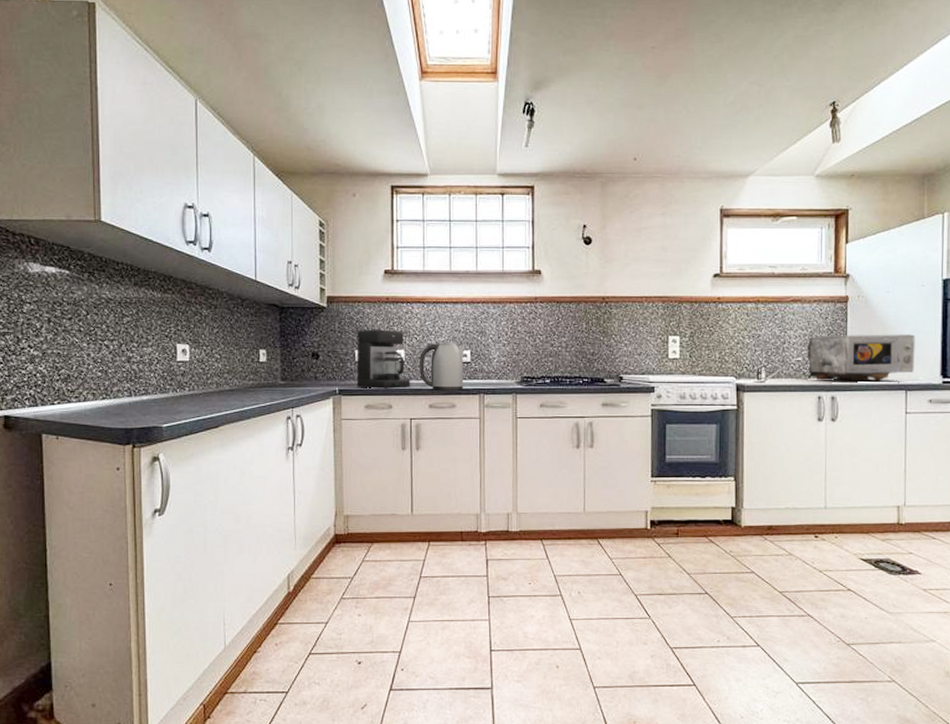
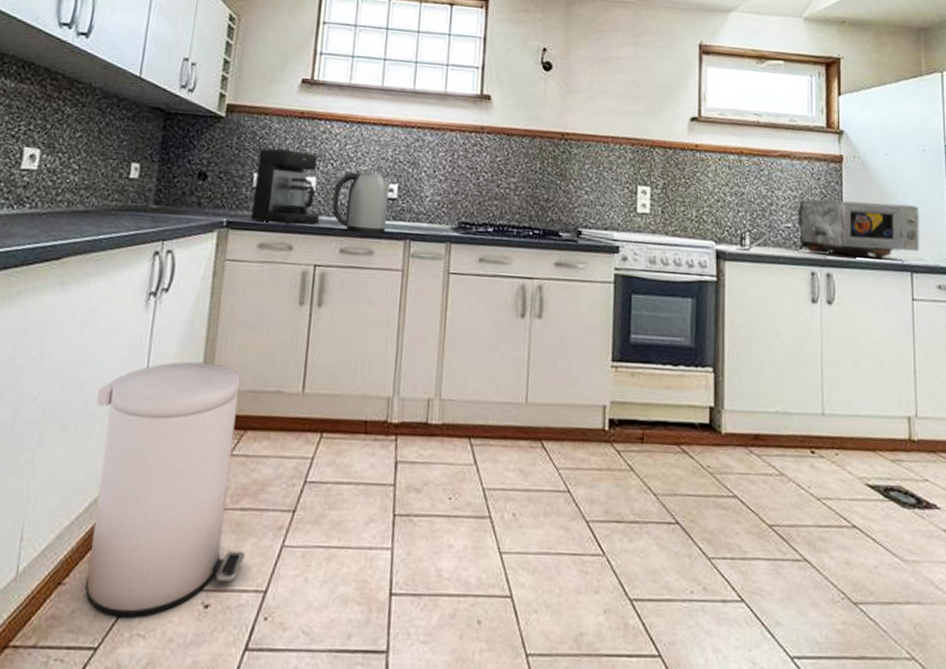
pedal bin: none [262,496,383,672] -> present [84,361,246,618]

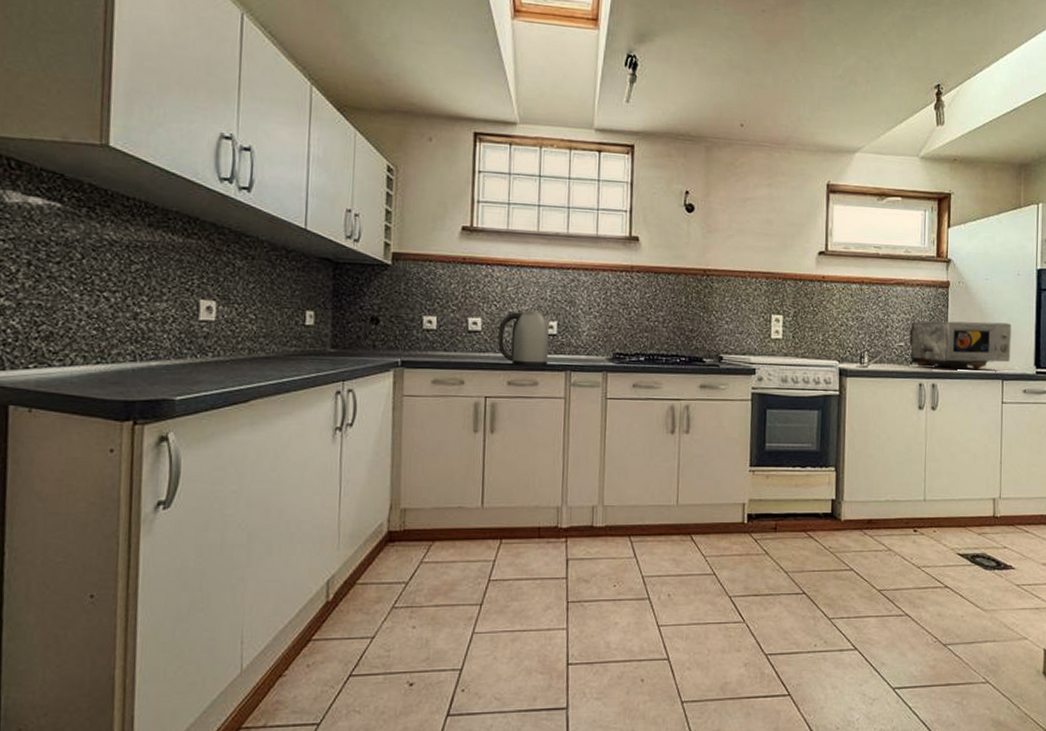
pedal bin: present [84,361,246,618] -> none [297,486,442,699]
coffee maker: present [250,148,320,226] -> none [423,292,487,363]

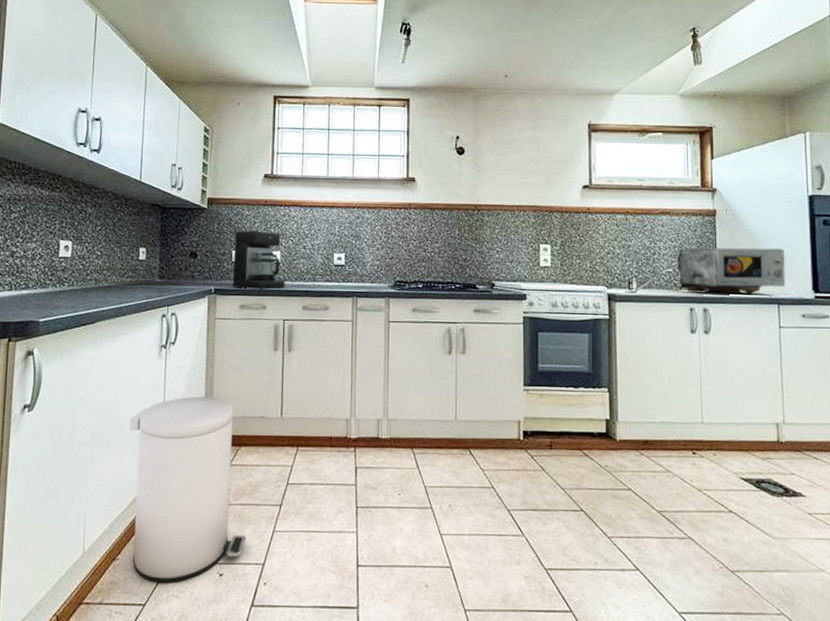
pedal bin: none [297,486,442,699] -> present [130,396,247,584]
coffee maker: none [423,292,487,363] -> present [232,230,285,290]
kettle: present [498,310,550,368] -> none [294,244,339,294]

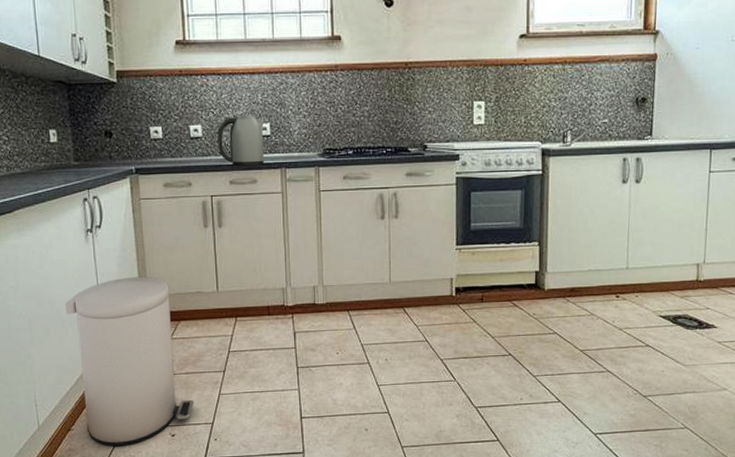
coffee maker: present [232,230,285,290] -> none [150,104,210,167]
kettle: none [294,244,339,294] -> present [217,114,265,167]
microwave: present [677,247,786,296] -> none [612,92,723,143]

